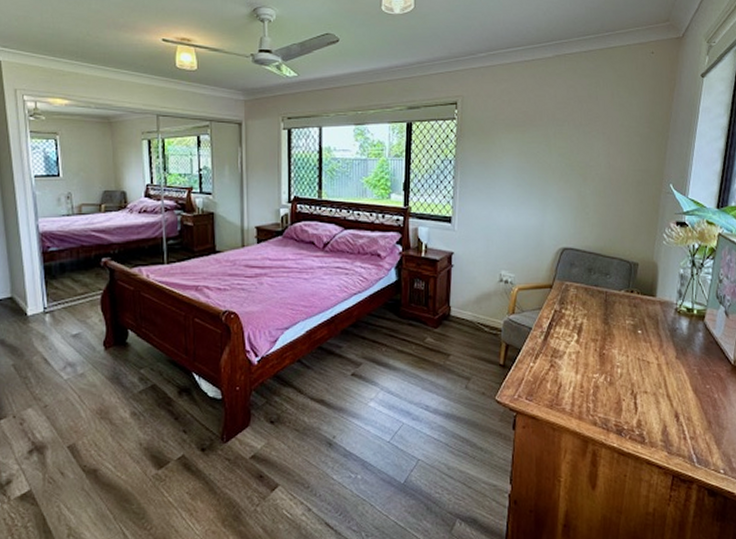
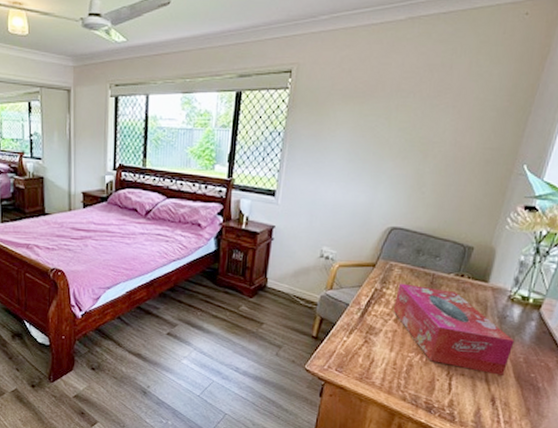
tissue box: none [573,303,687,390] -> present [393,283,515,375]

